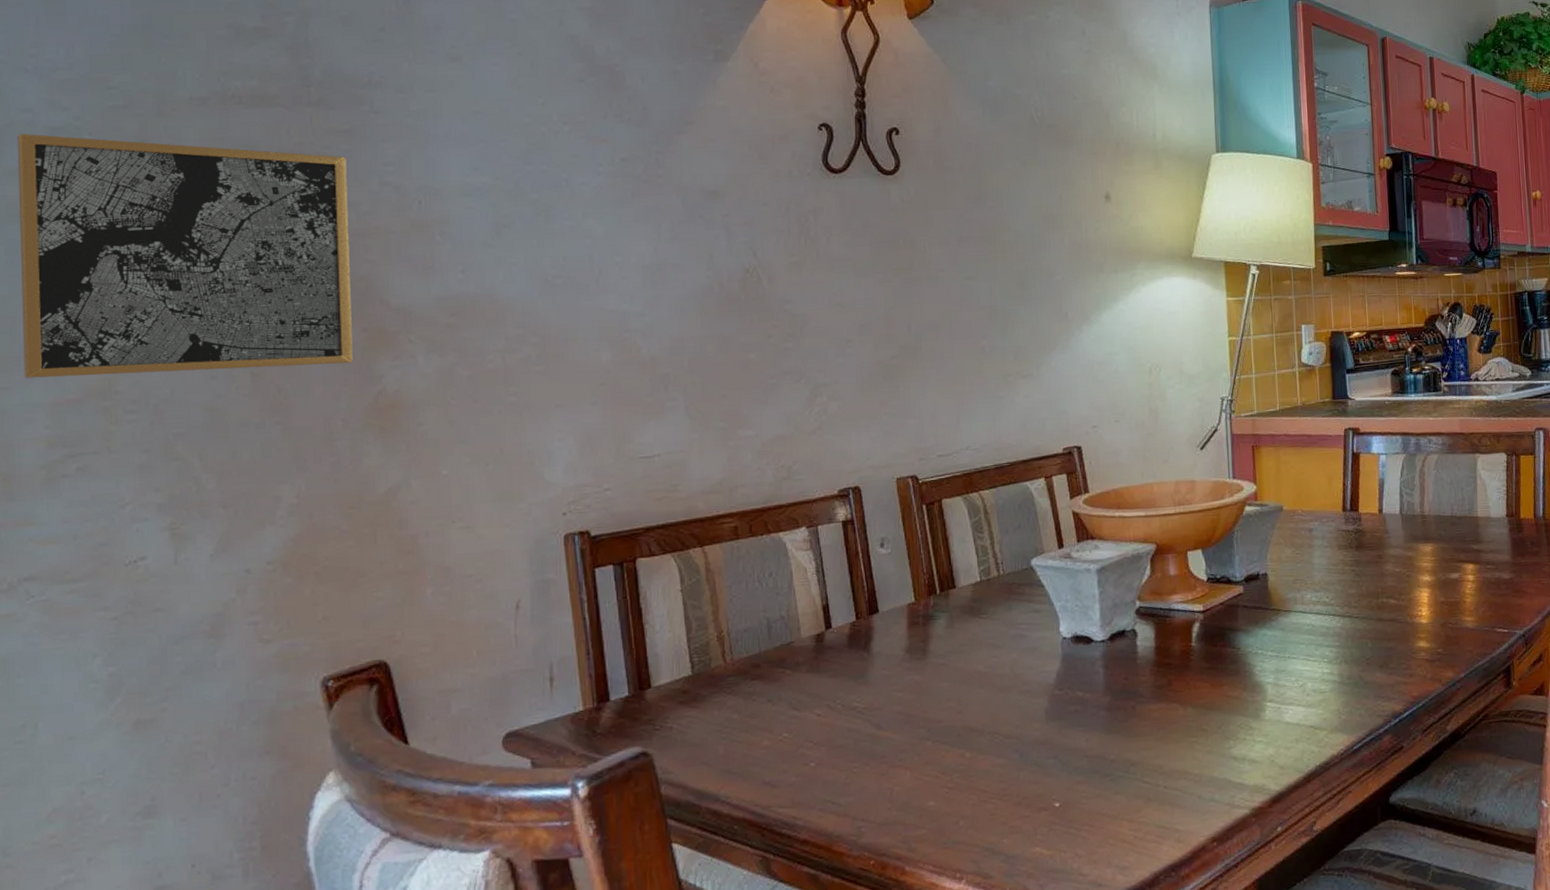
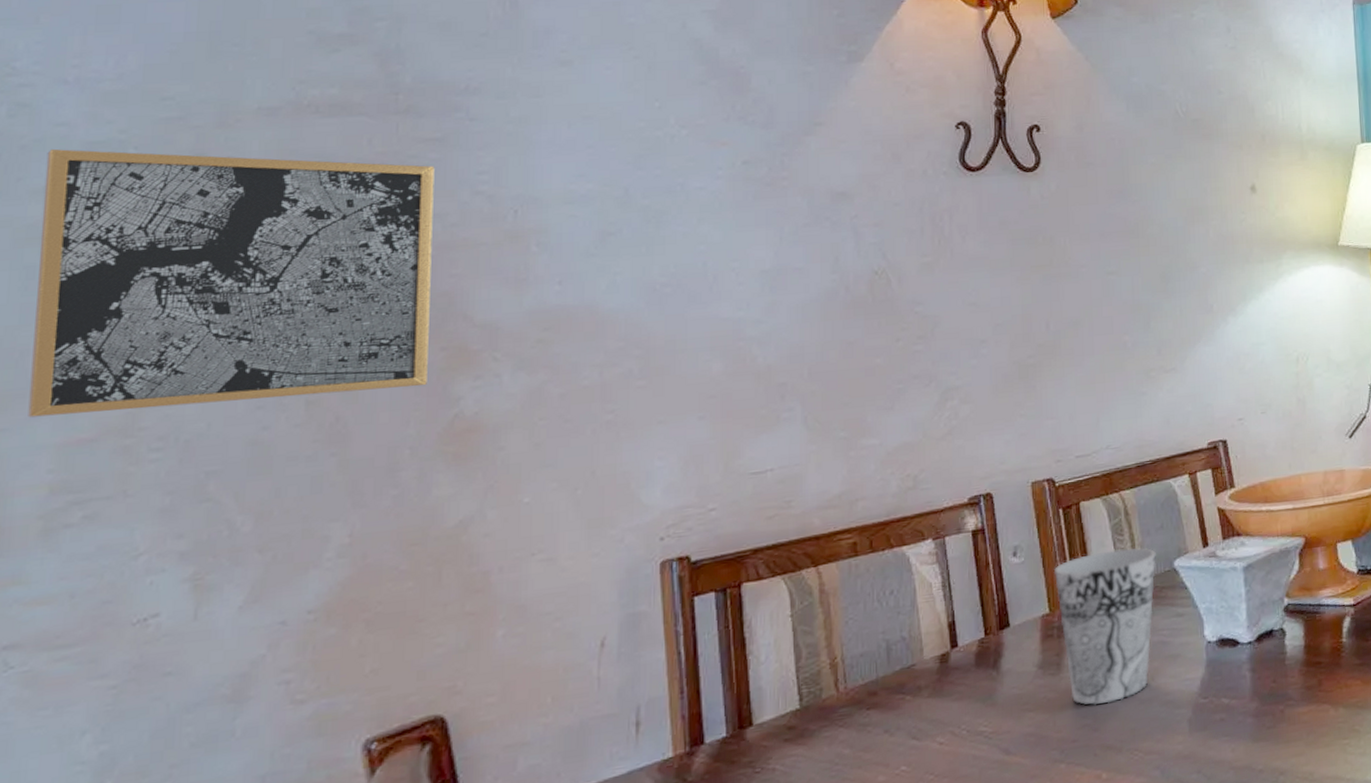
cup: none [919,545,1014,690] -> present [1054,548,1156,706]

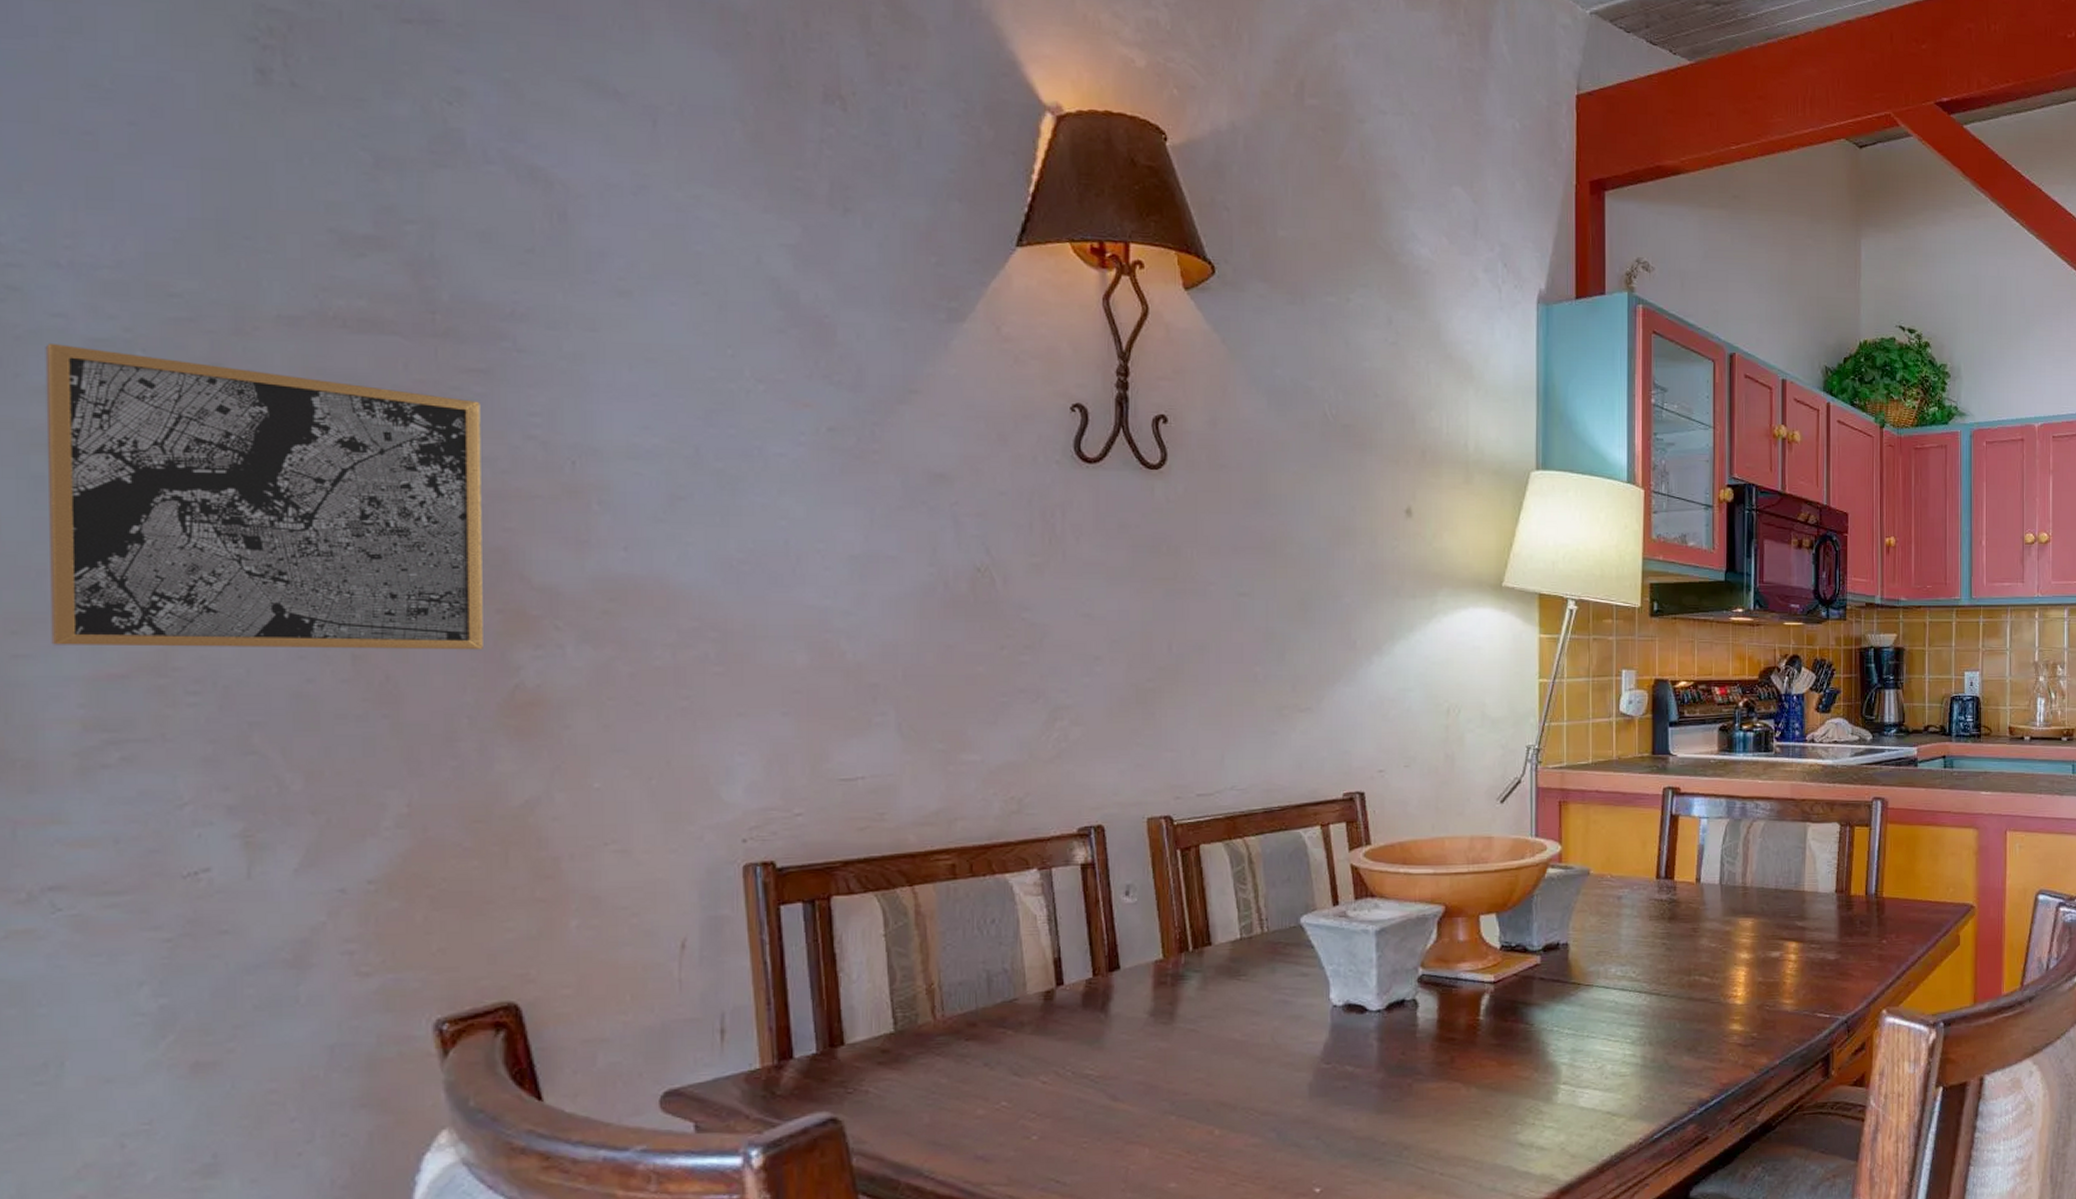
cup: present [1054,548,1156,706] -> none [1170,899,1281,1060]

